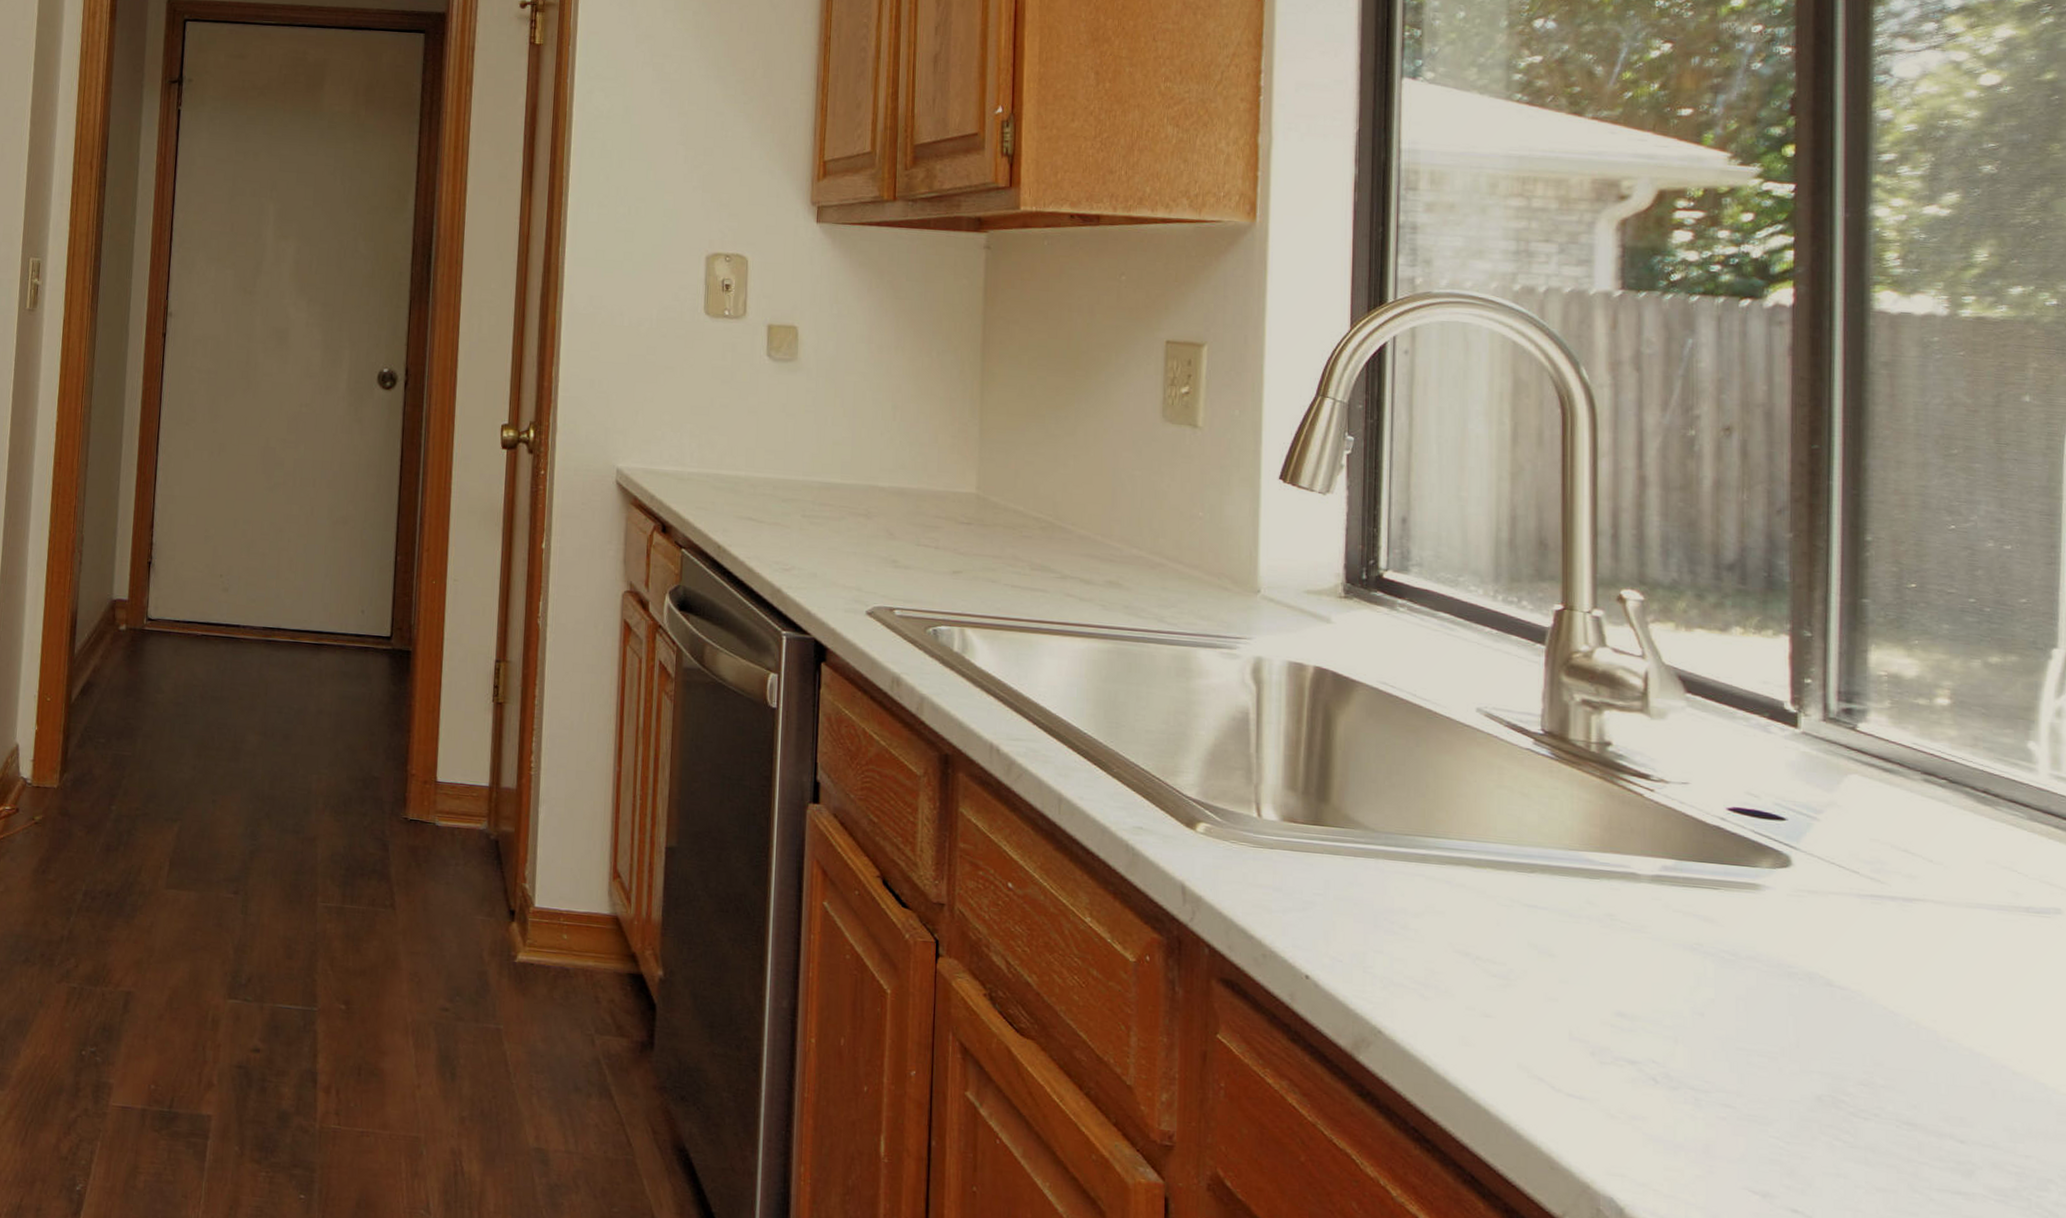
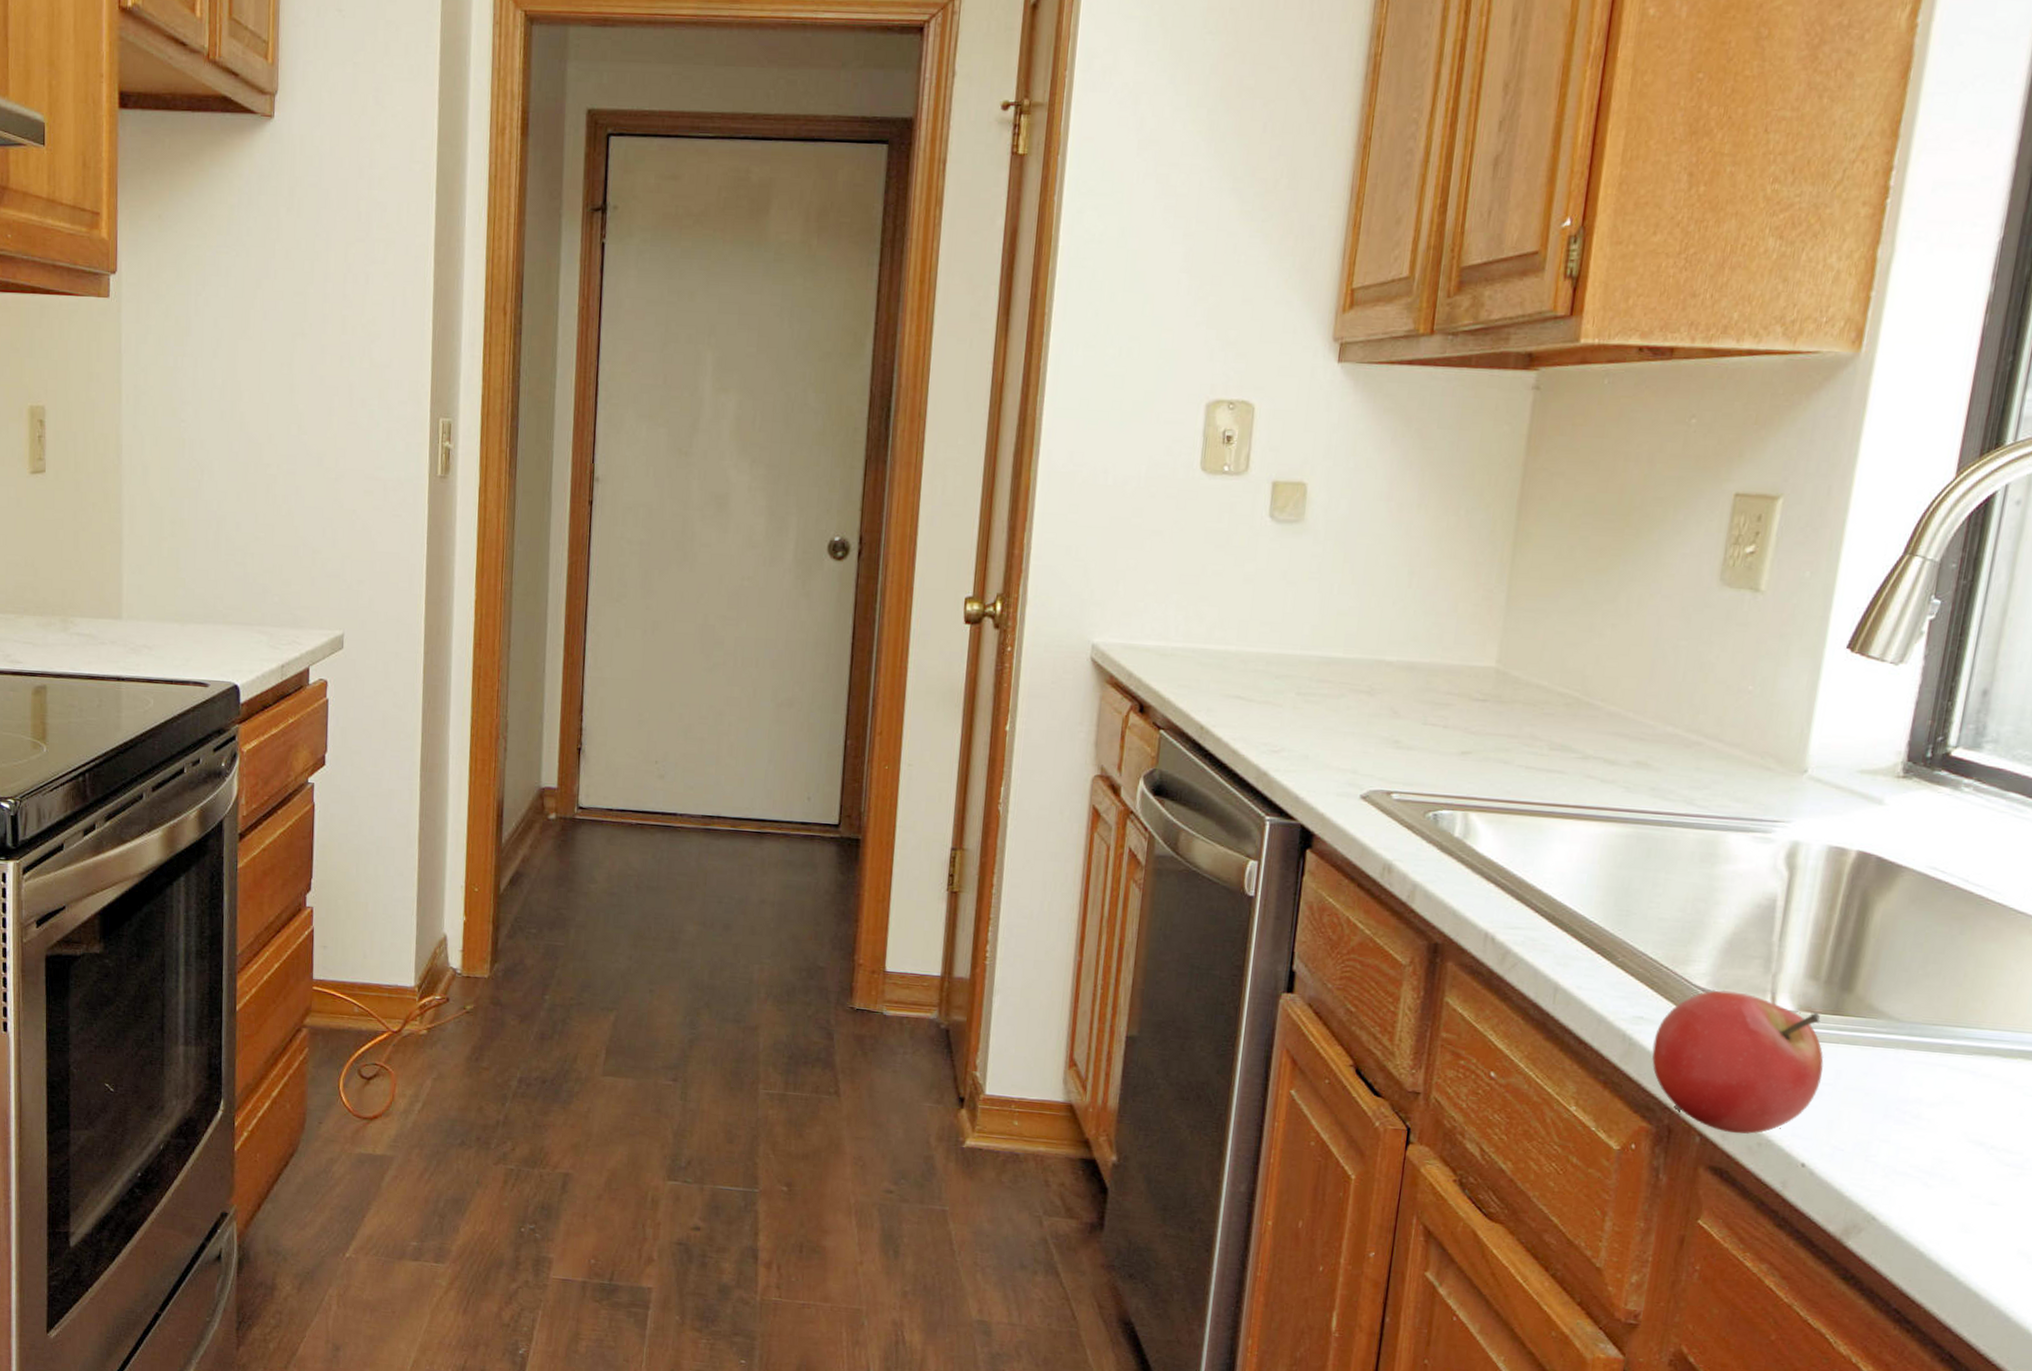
fruit: none [1154,800,1312,945] -> present [1652,990,1824,1134]

